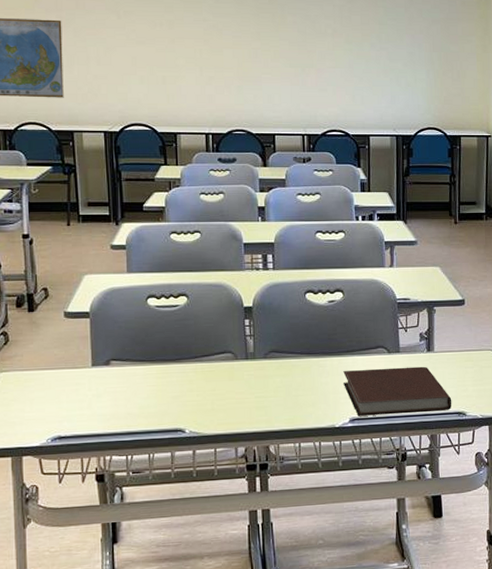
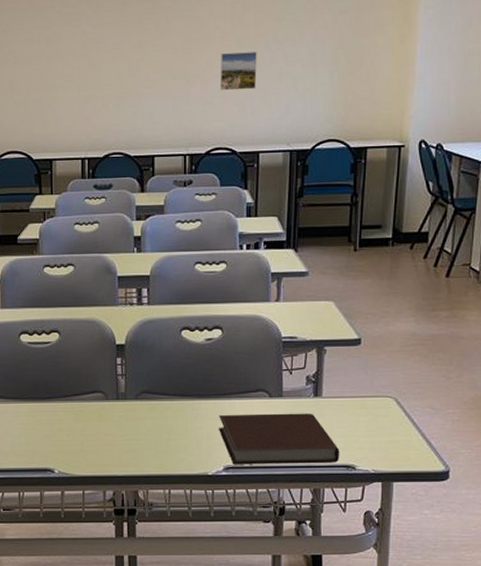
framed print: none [332,48,365,81] -> present [220,52,257,91]

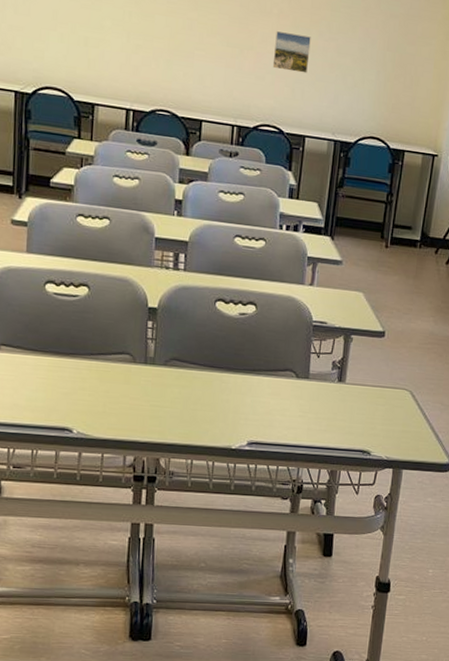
notebook: present [219,413,340,465] -> none [245,390,358,447]

